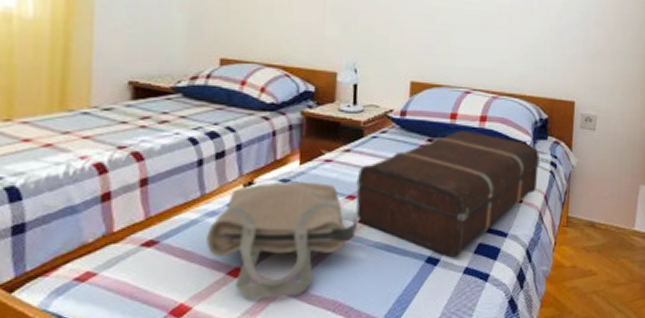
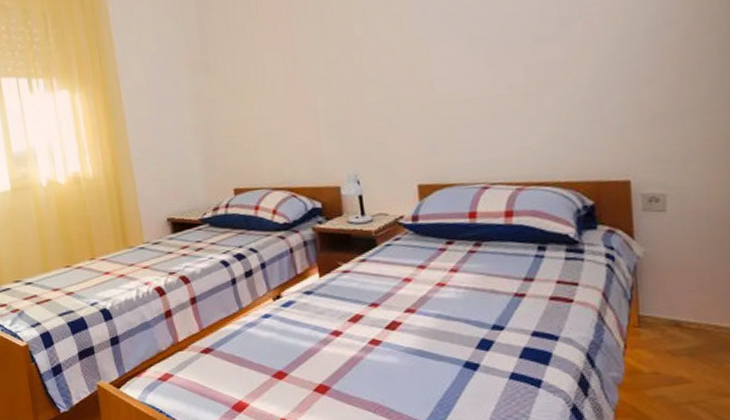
tote bag: present [206,181,357,299] -> none [250,292,385,399]
suitcase: present [356,130,540,258] -> none [376,228,591,363]

